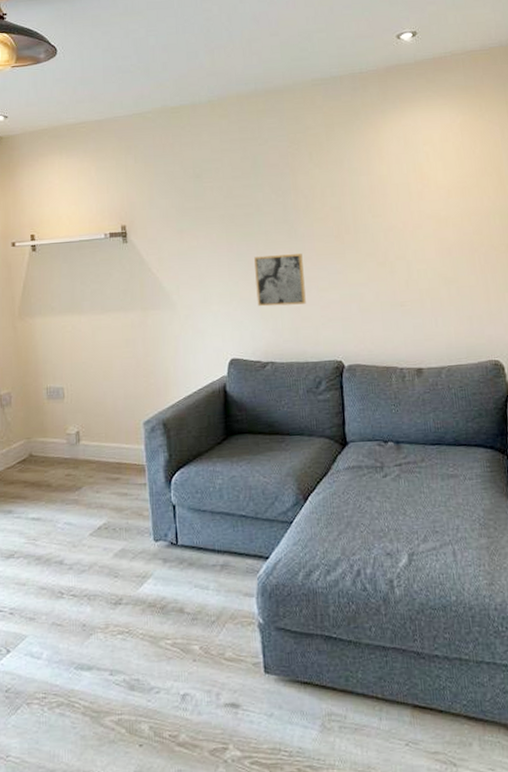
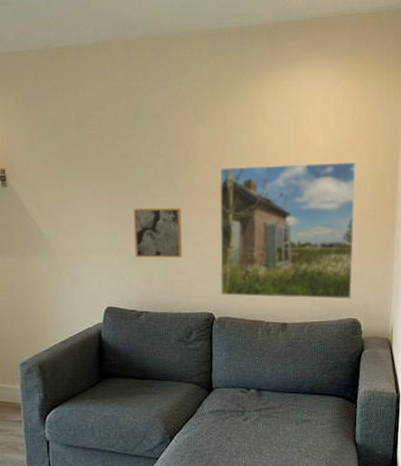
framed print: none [339,195,491,342] -> present [219,161,356,299]

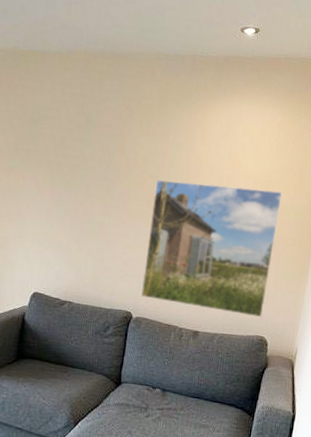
wall art: present [134,208,182,258] -> none [67,205,115,256]

